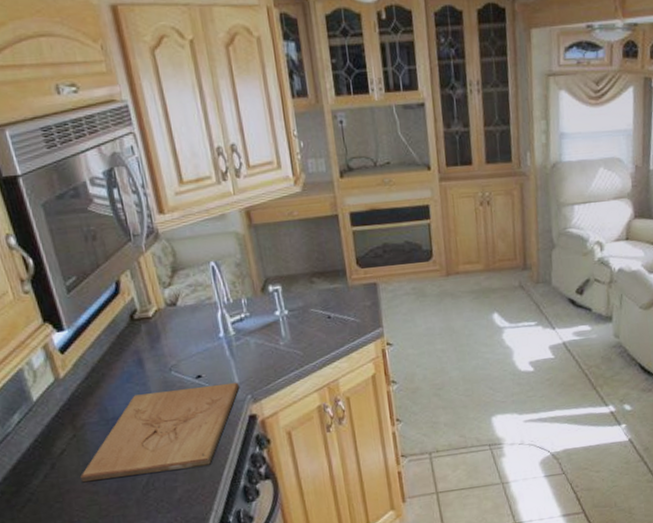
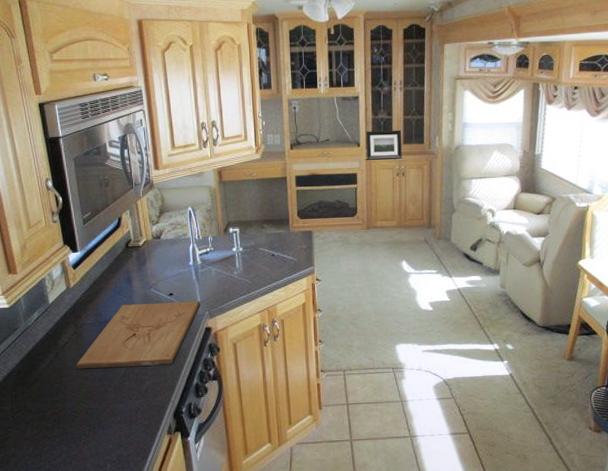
picture frame: none [436,145,485,187] -> present [365,130,402,160]

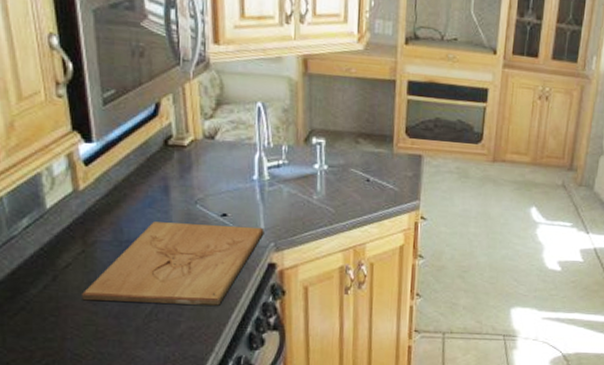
picture frame: present [365,130,402,160] -> none [503,35,552,78]

